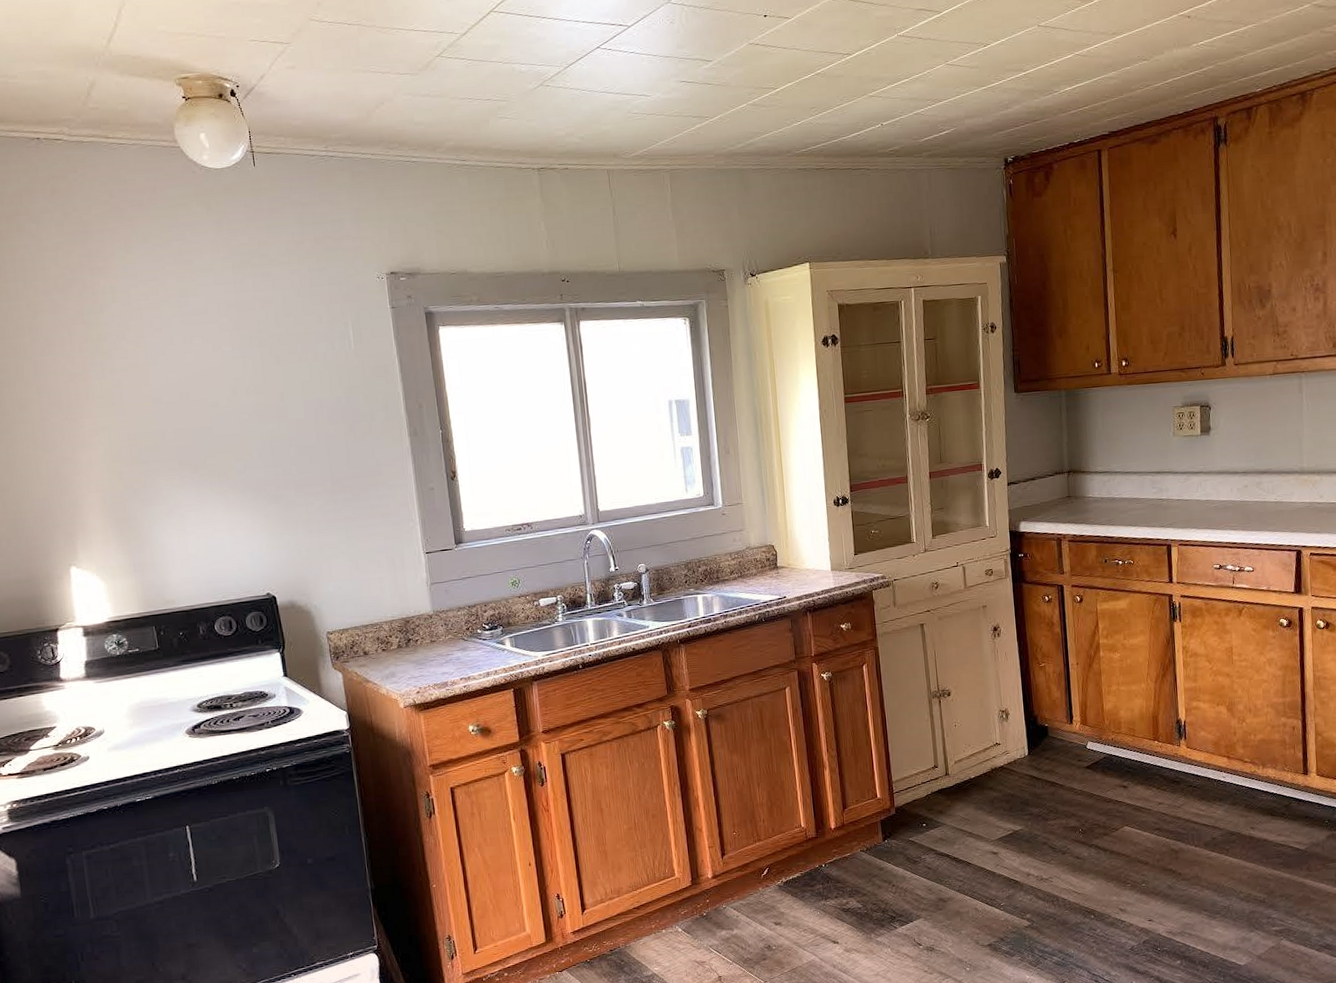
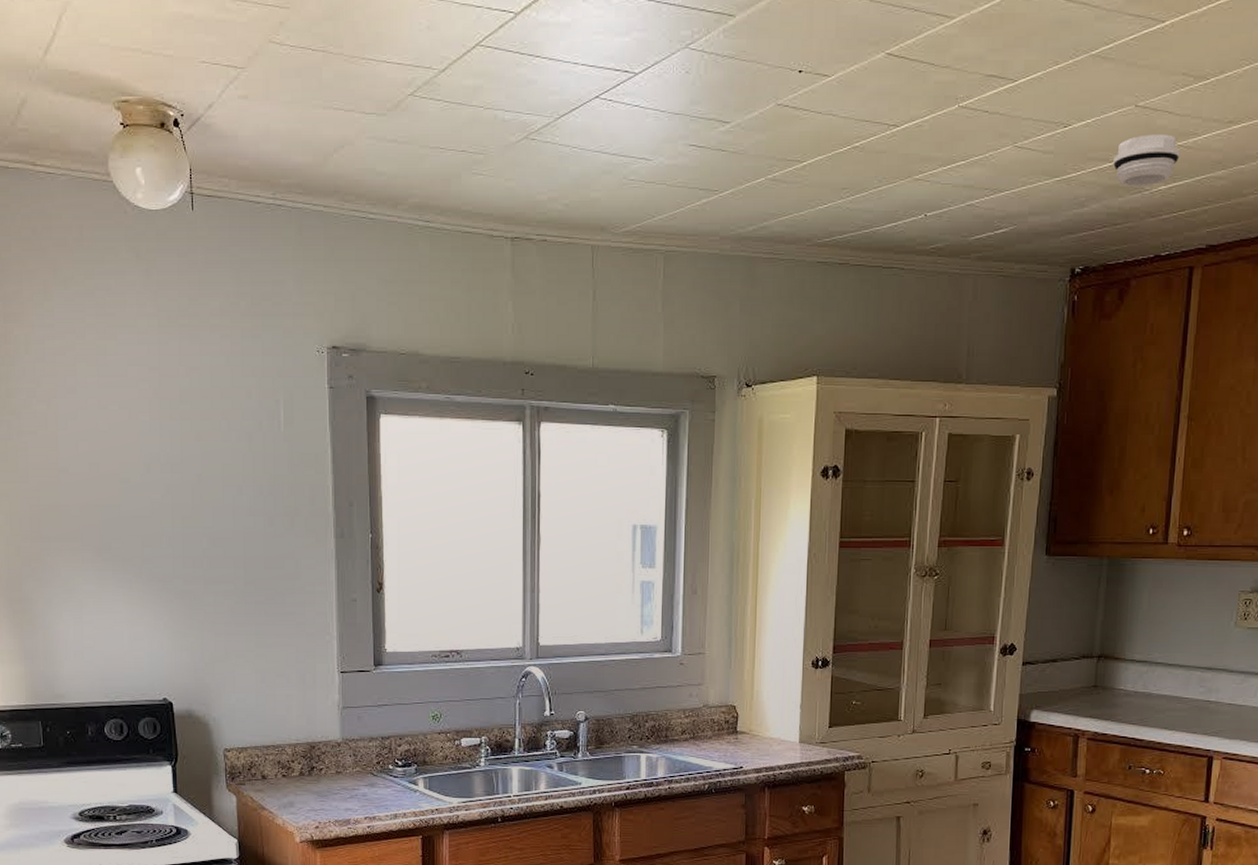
smoke detector: none [1026,46,1079,90] -> present [1113,134,1180,187]

